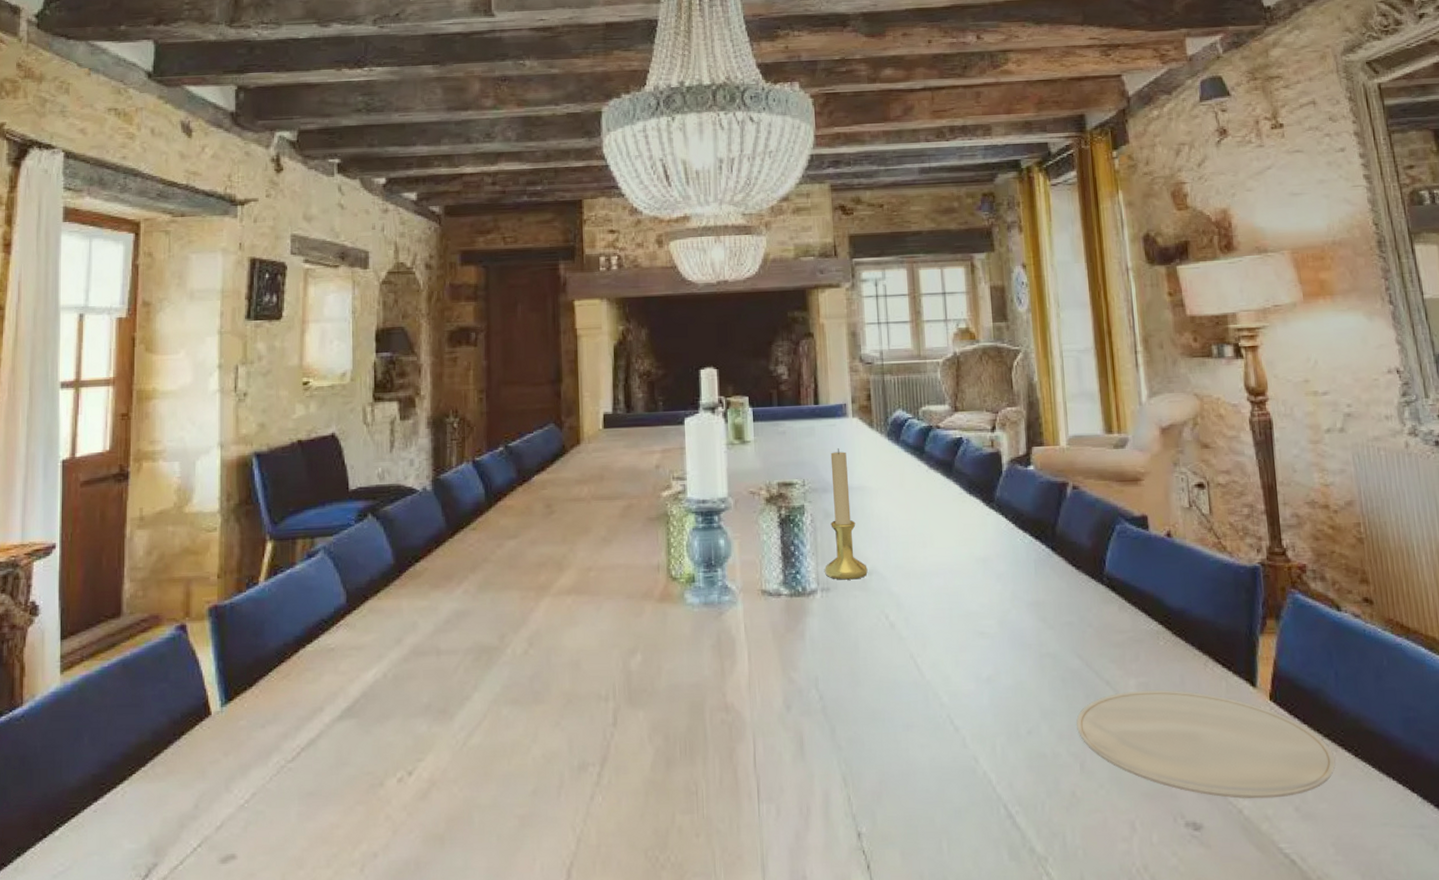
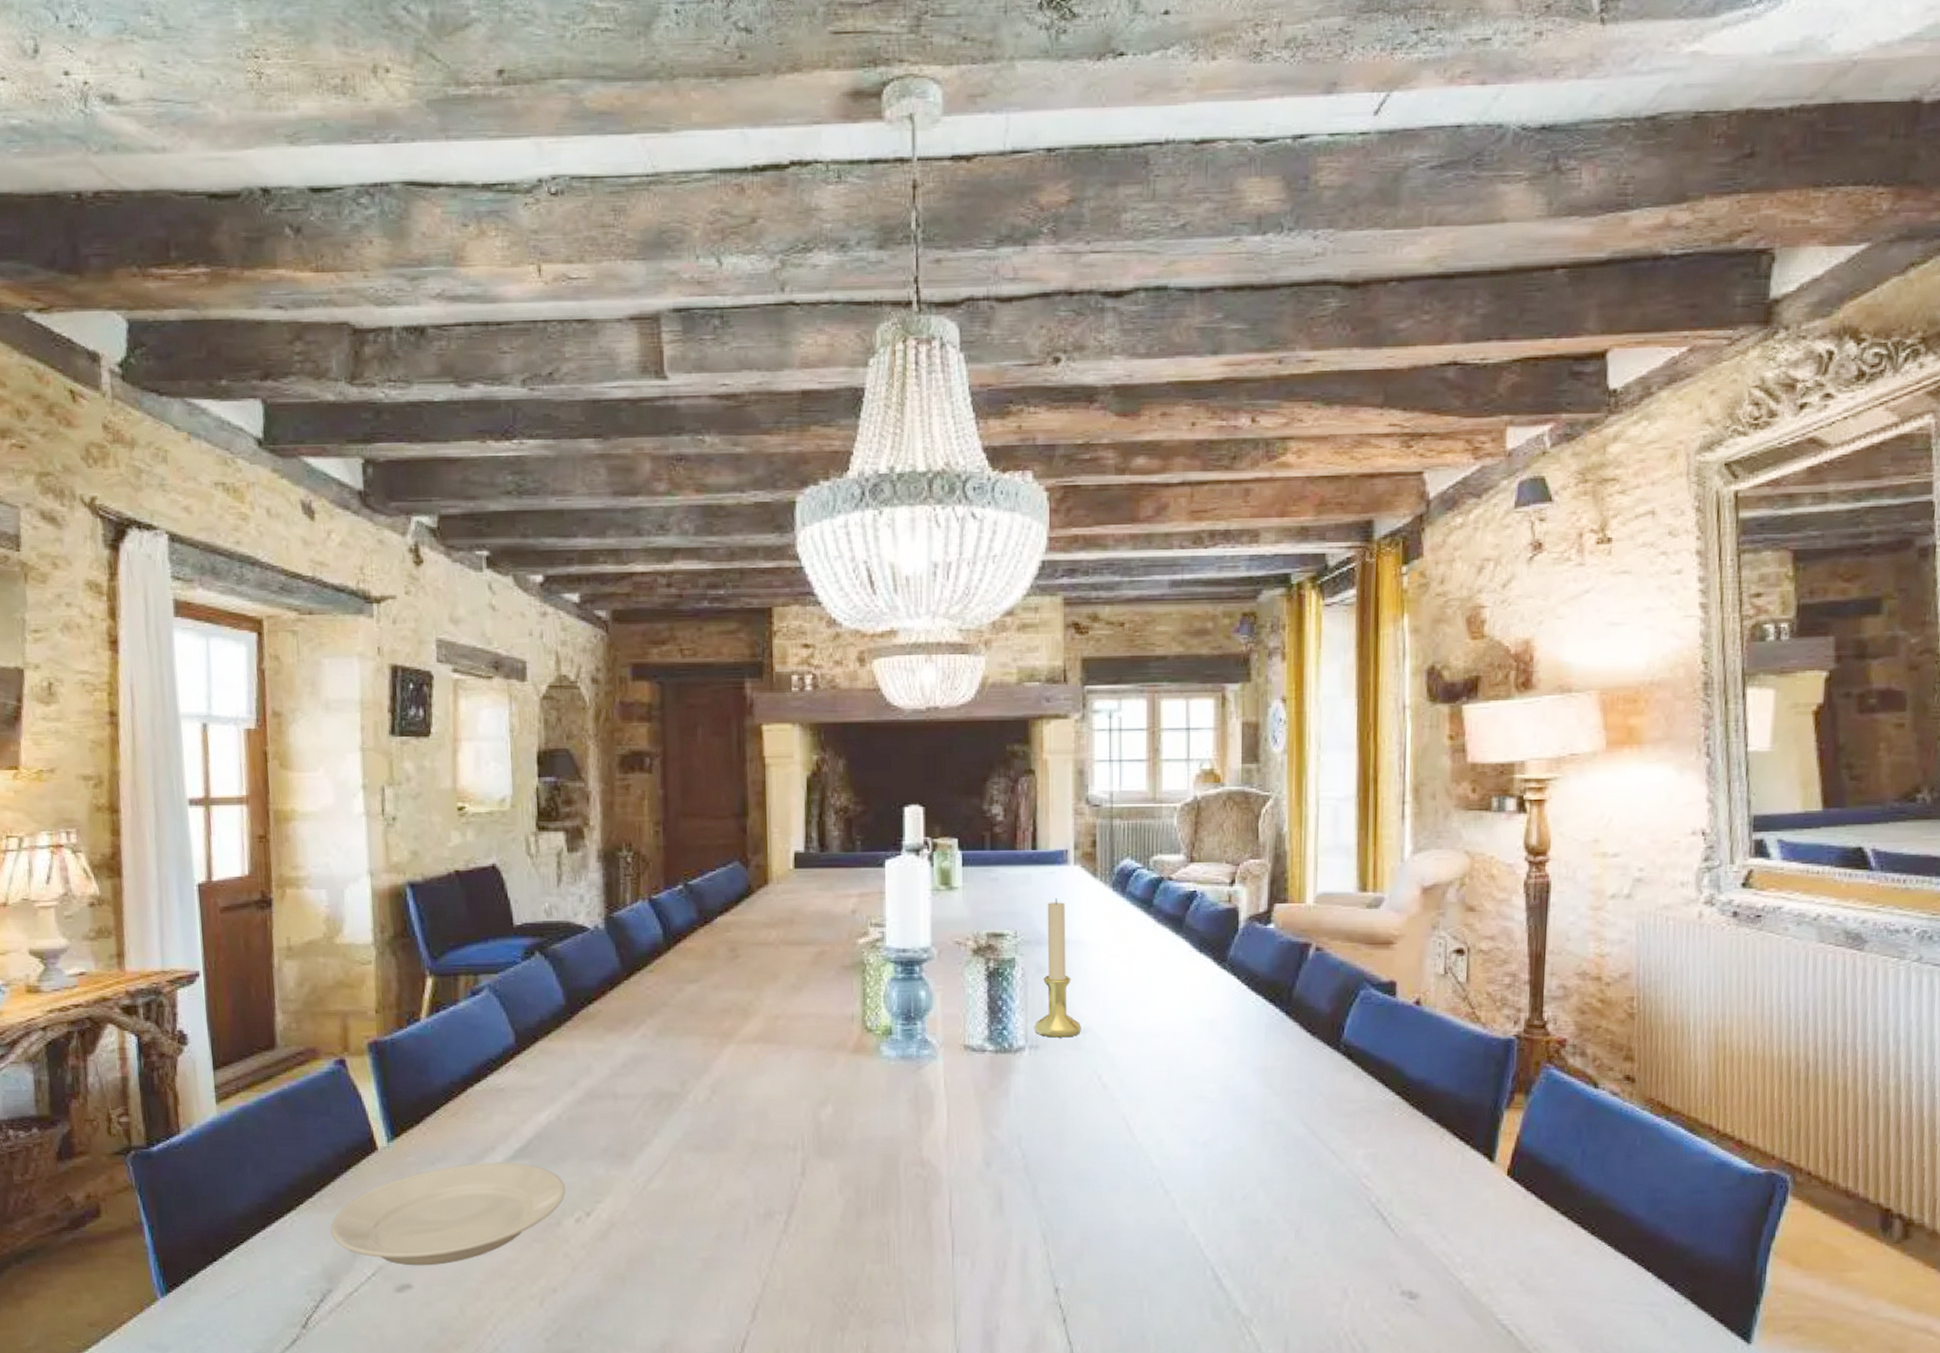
plate: none [160,723,389,835] -> present [330,1163,566,1266]
plate: present [1076,690,1336,799] -> none [1296,1160,1569,1272]

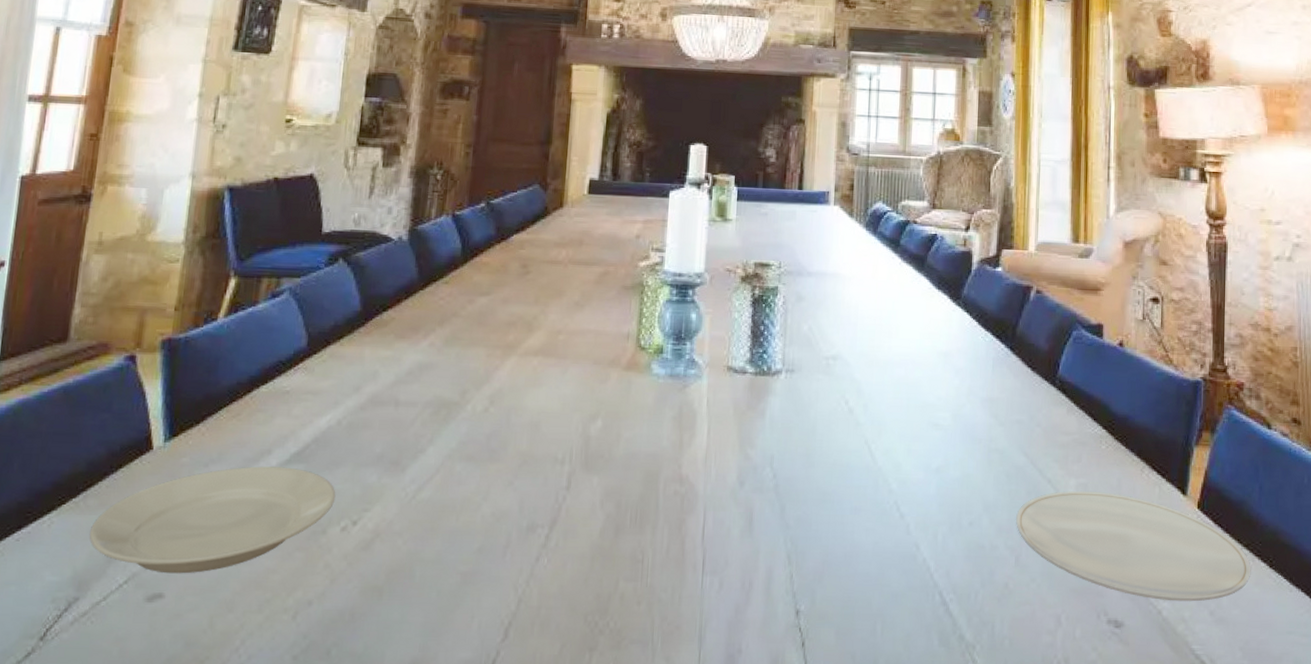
candle holder: present [1034,898,1081,1038] -> none [791,234,833,363]
plate: none [1296,1160,1569,1272] -> present [1016,490,1251,602]

